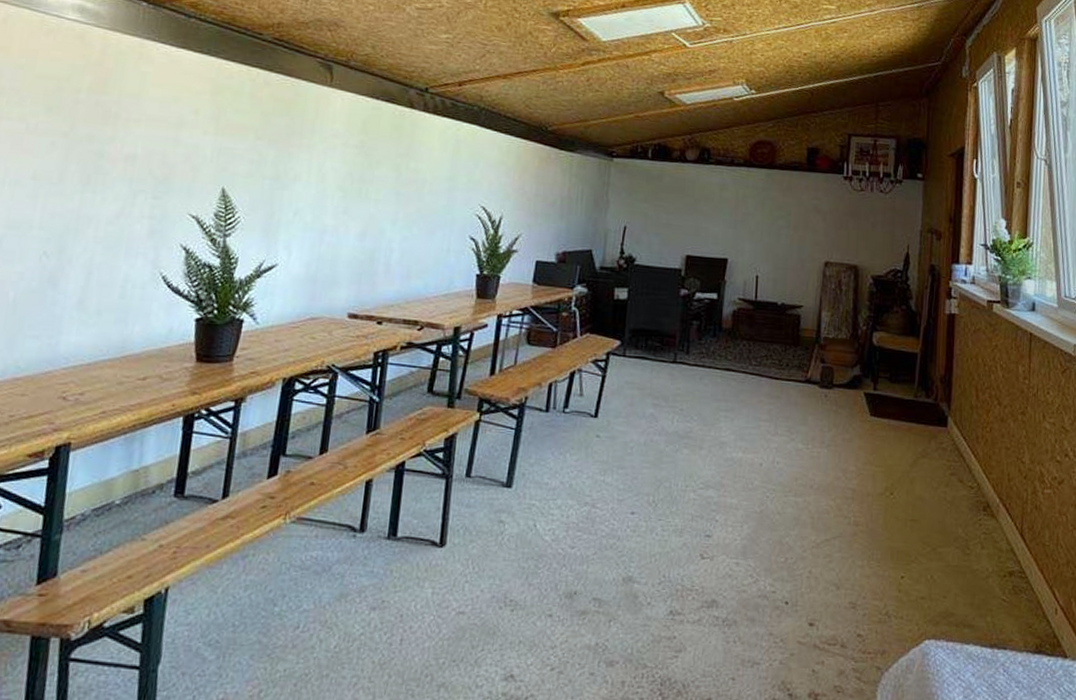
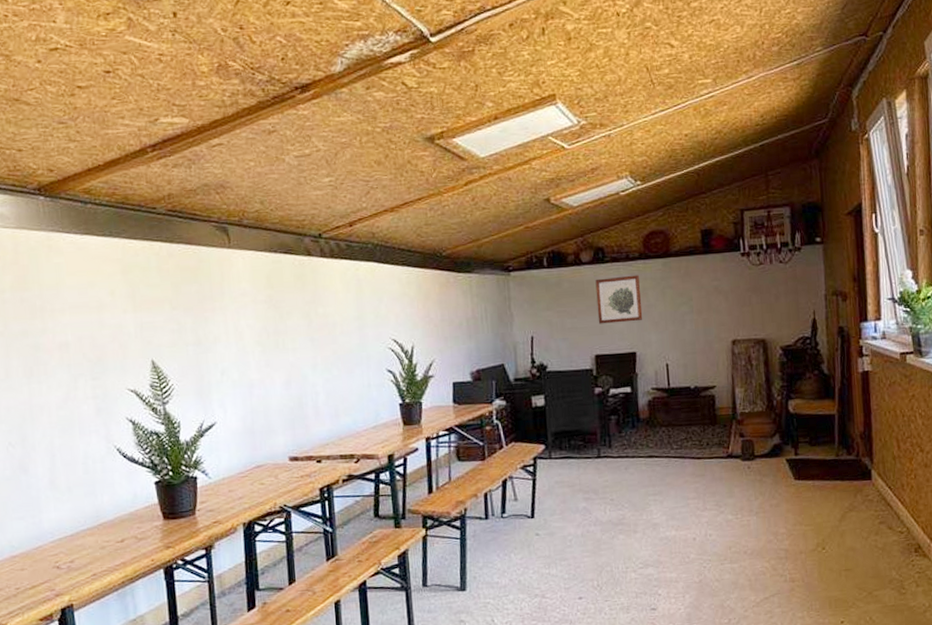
wall art: none [694,178,741,227] -> present [595,275,643,324]

